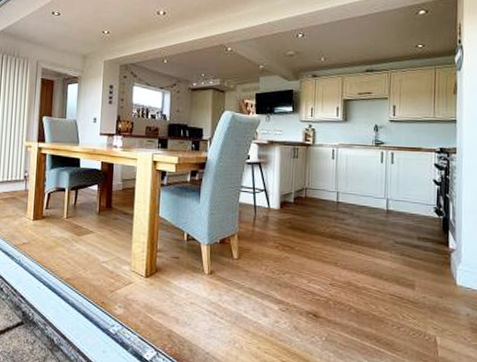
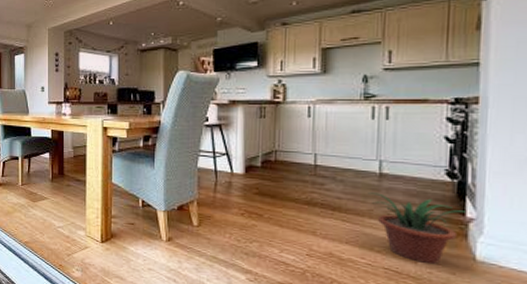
potted plant: none [378,227,450,290] -> present [368,192,467,265]

